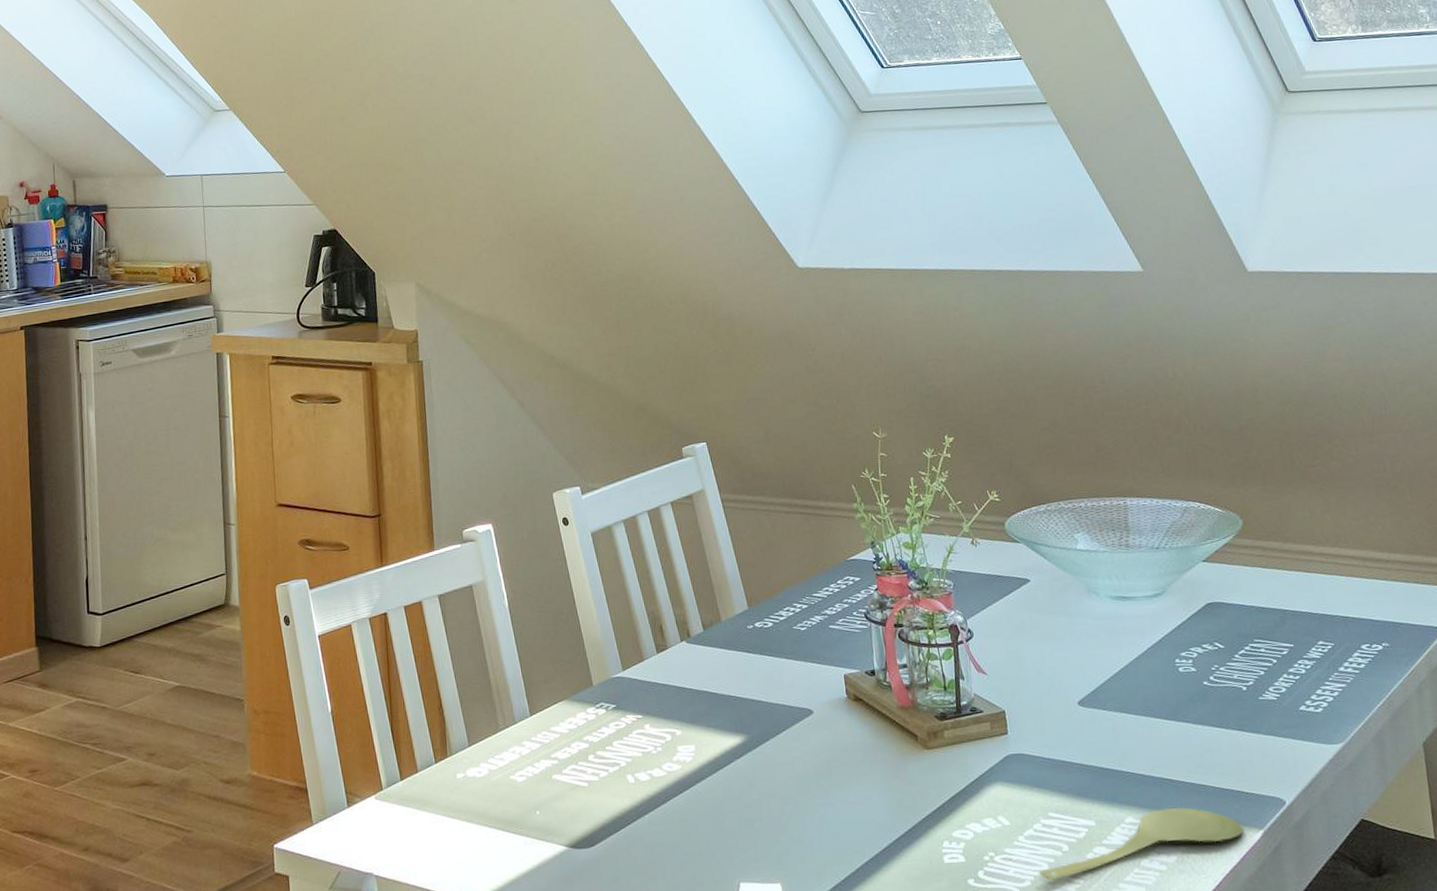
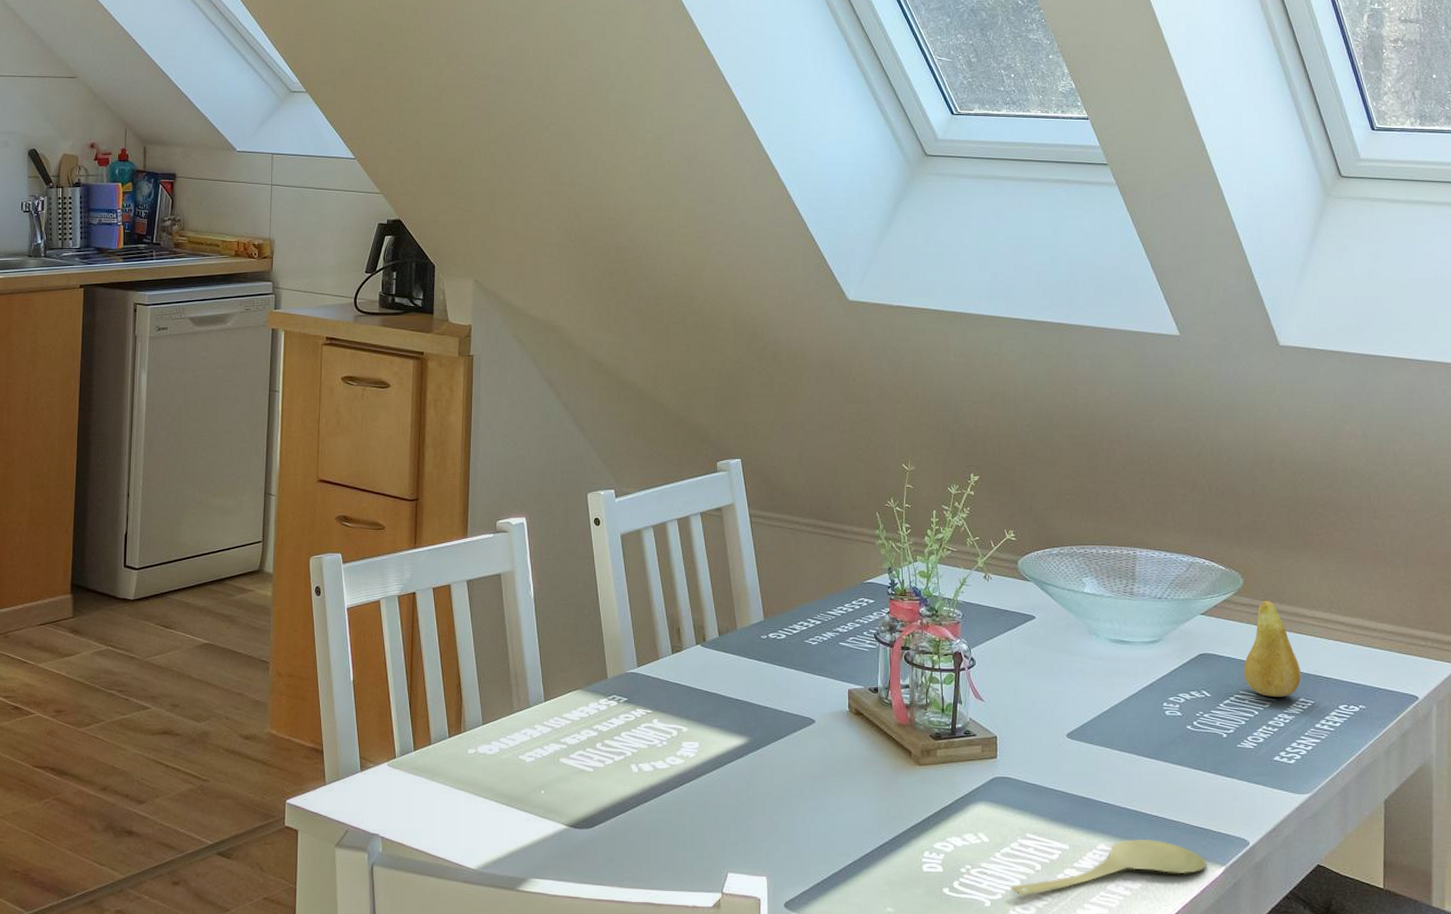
fruit: none [1255,538,1317,643] -> present [1244,598,1301,697]

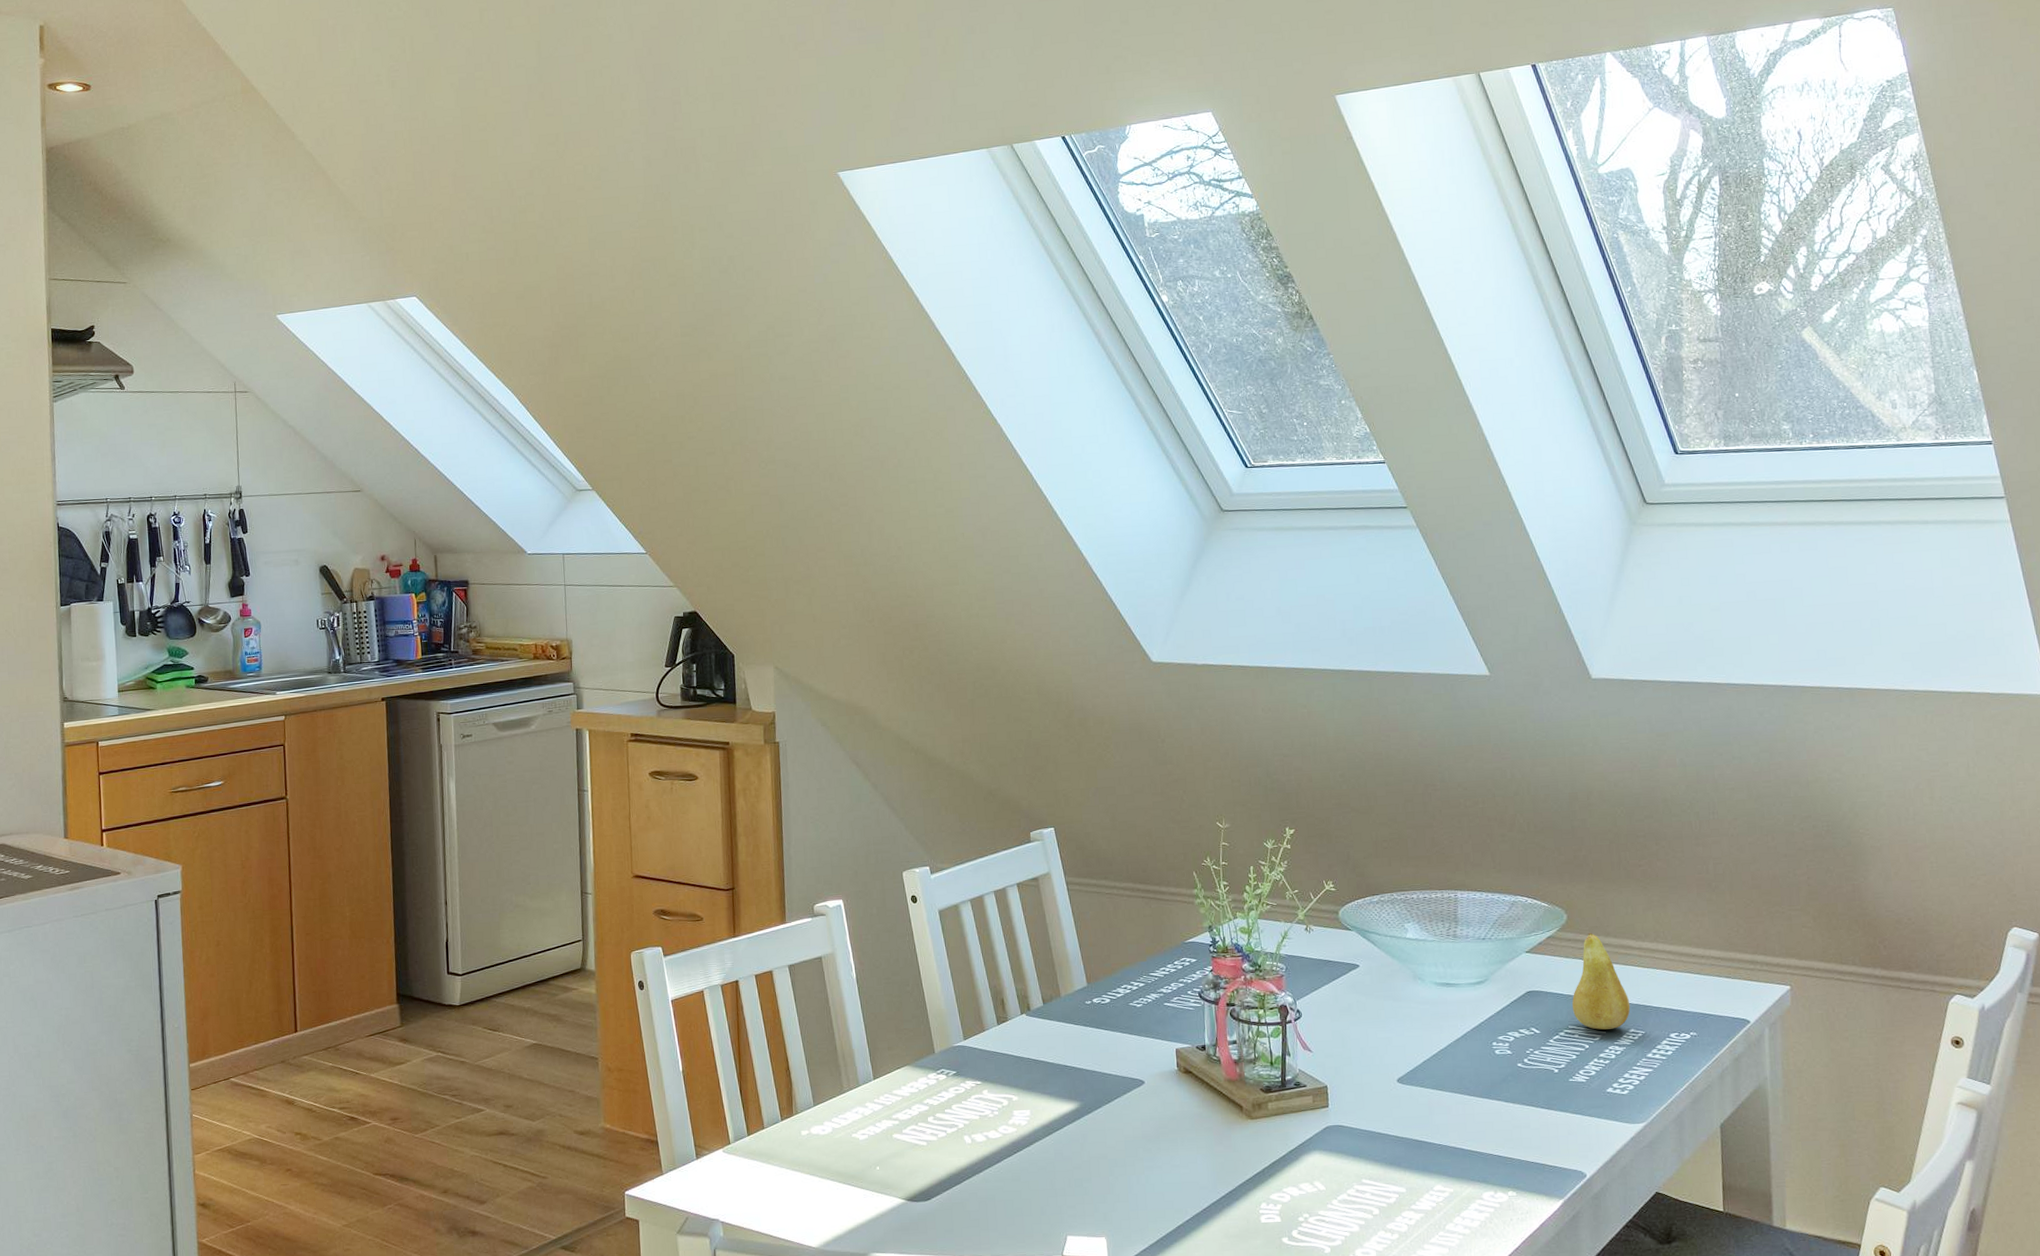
spoon: present [1012,838,1206,896] -> none [1350,1177,1544,1240]

